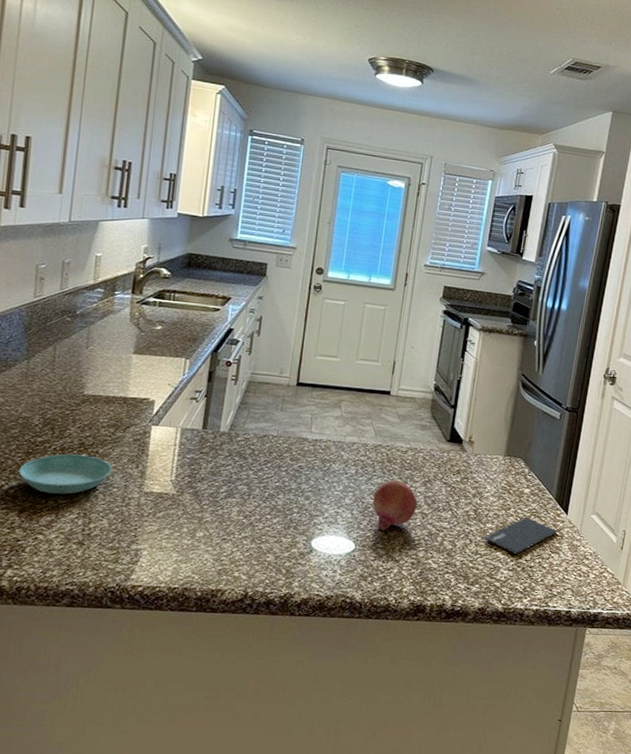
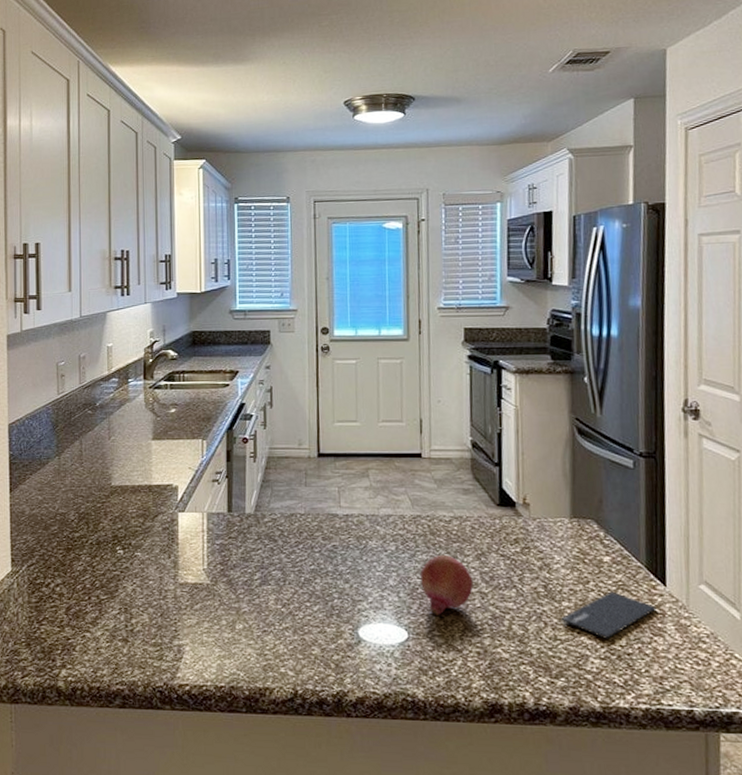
saucer: present [18,454,113,494] -> none [62,548,147,589]

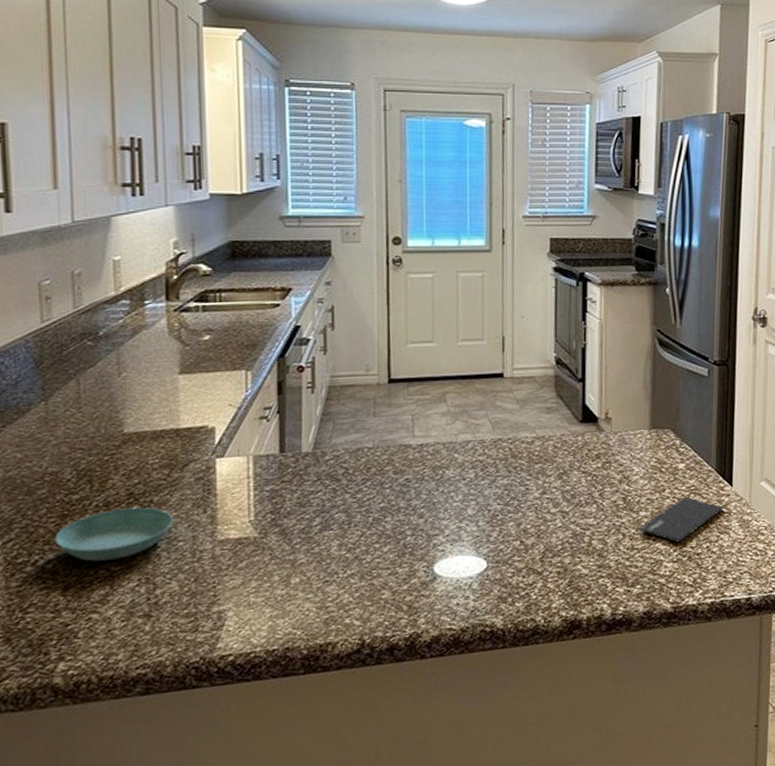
saucer: none [62,548,147,589] -> present [54,507,174,562]
fruit: present [420,554,473,615] -> none [501,476,555,540]

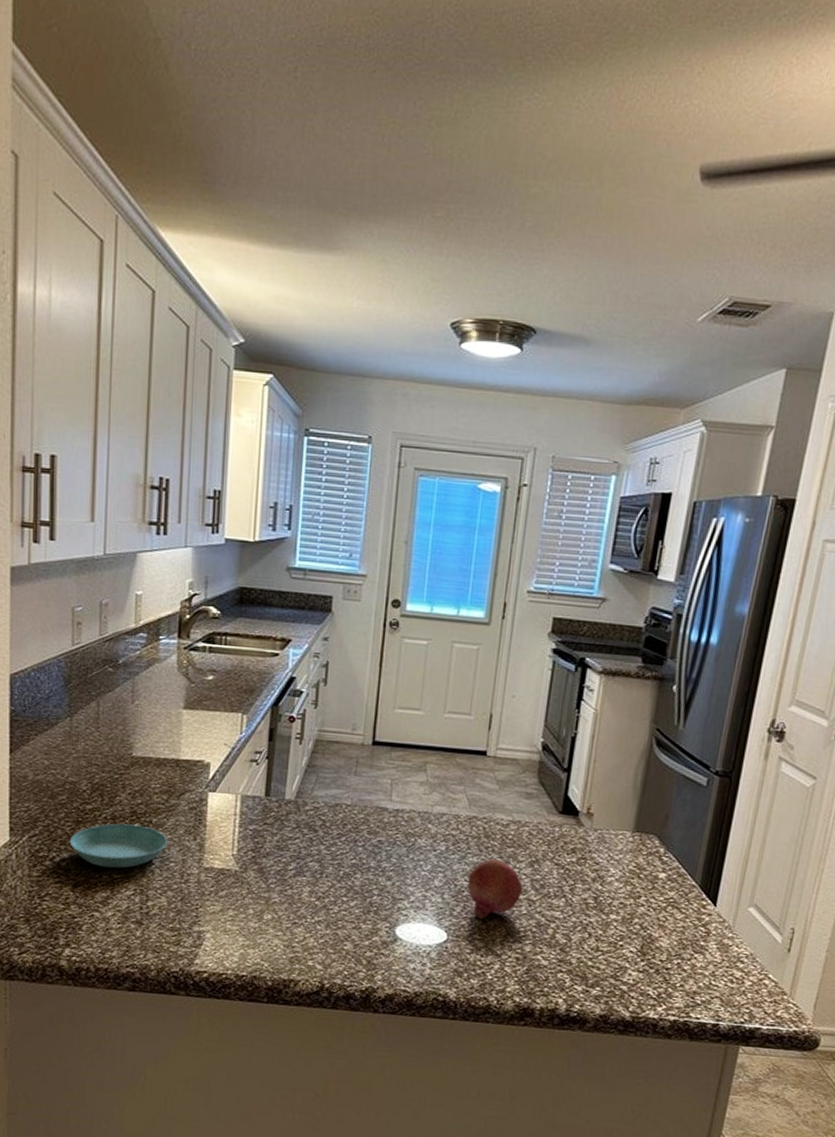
fruit: none [501,476,555,540] -> present [468,858,523,919]
smartphone: present [638,496,723,543] -> none [606,907,703,953]

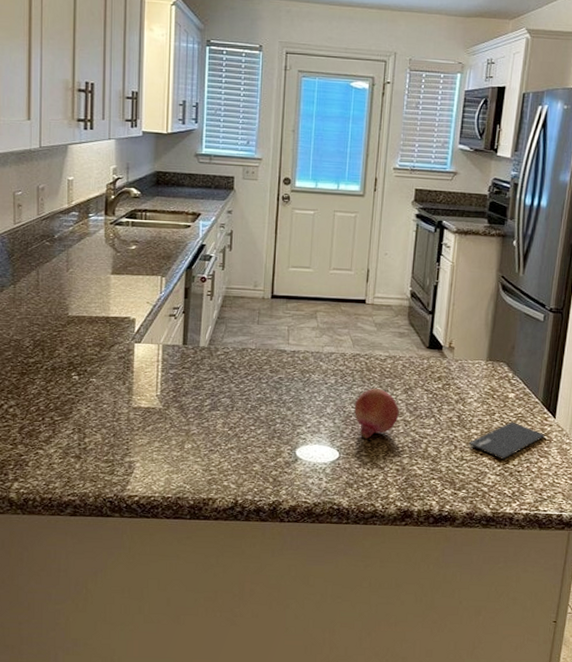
saucer: present [69,823,168,869] -> none [15,373,101,411]
smartphone: none [606,907,703,953] -> present [468,421,545,460]

